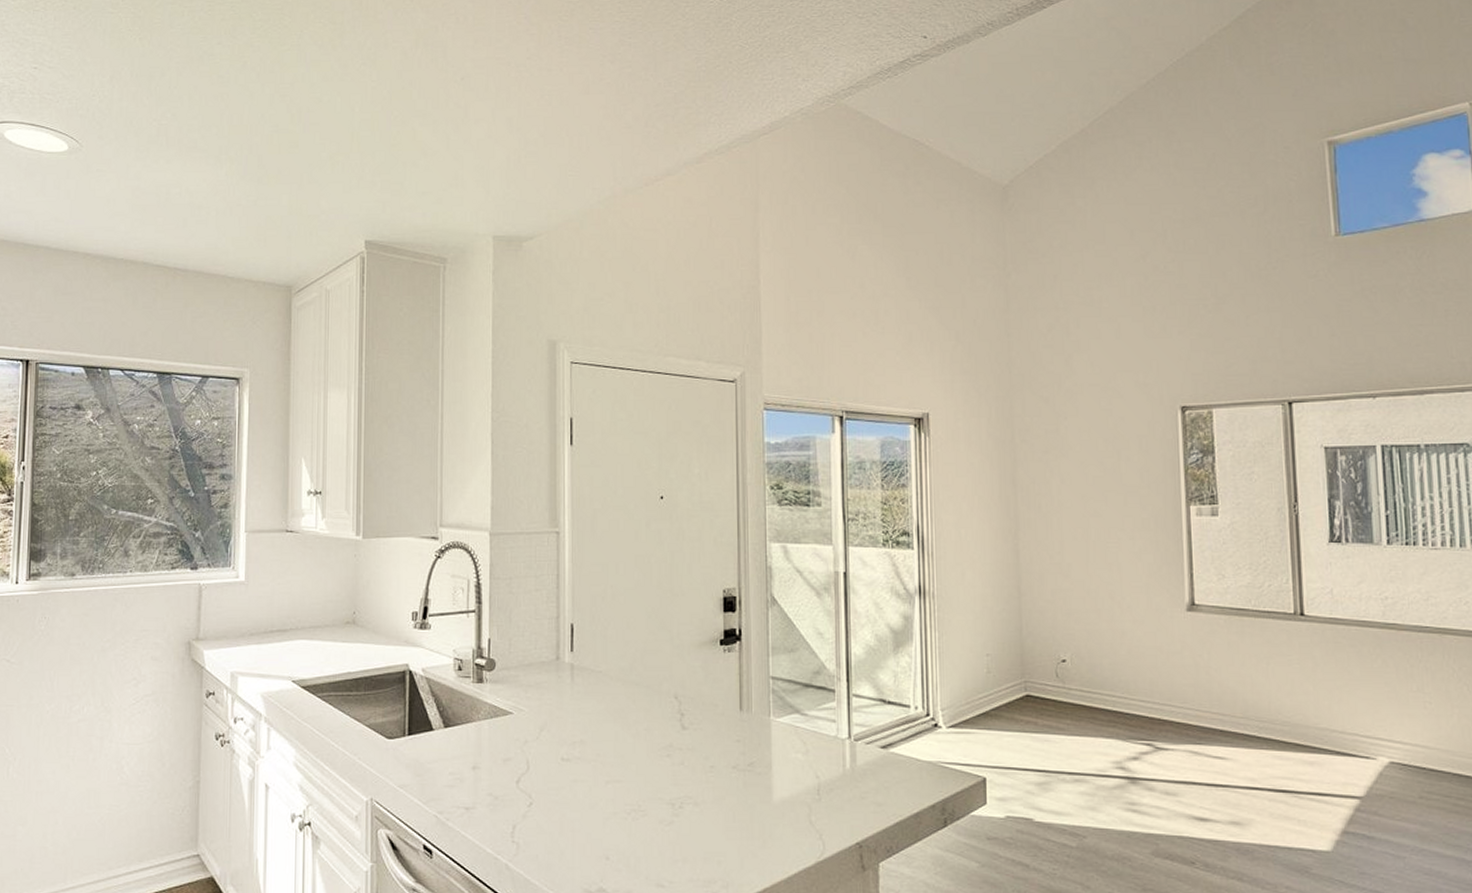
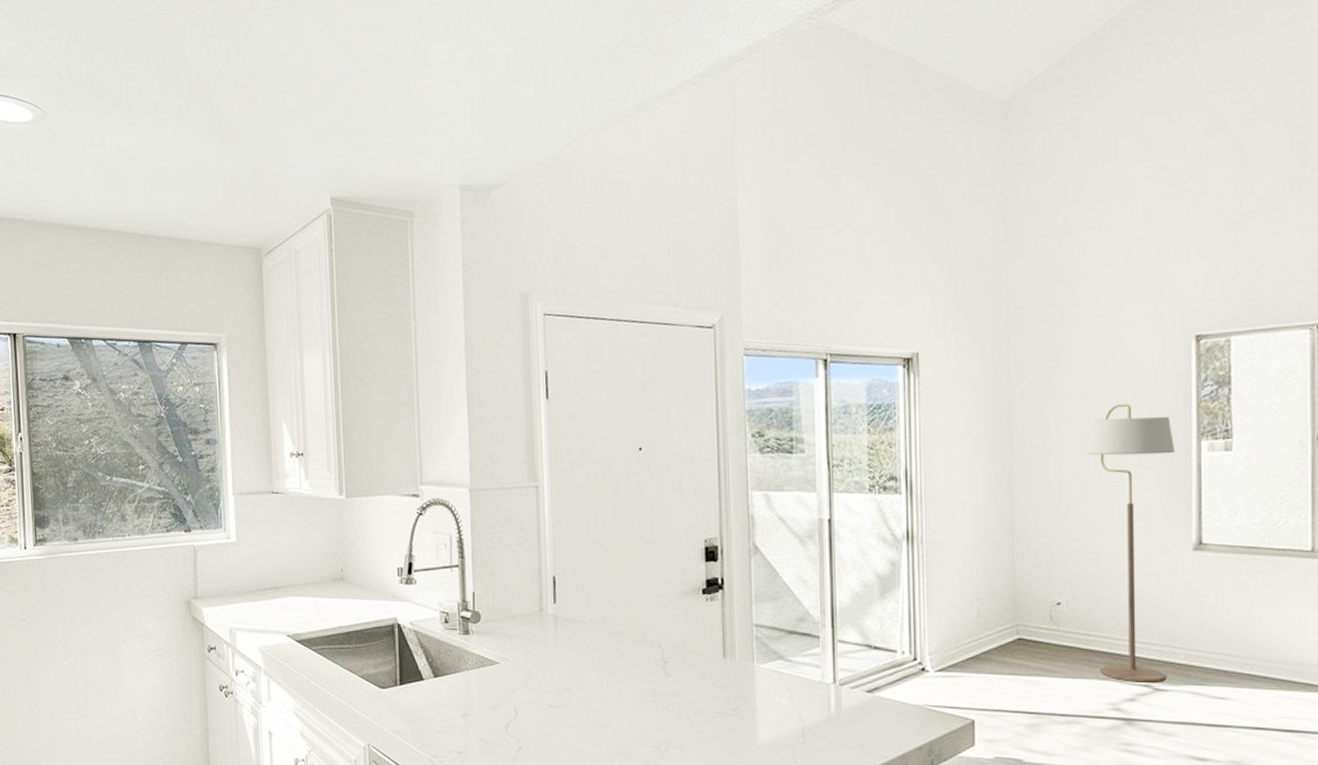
floor lamp: none [1086,468,1167,741] -> present [1087,404,1174,683]

